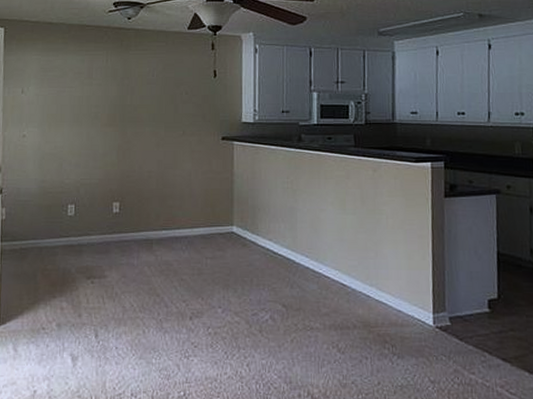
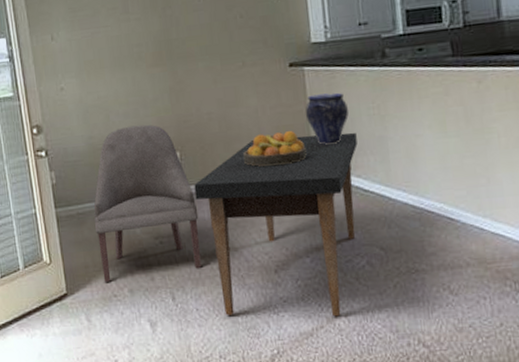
chair: none [34,175,129,315] -> present [93,124,201,282]
dining table: none [128,198,272,365] -> present [194,132,358,317]
fruit bowl: none [175,193,228,224] -> present [243,130,307,167]
vase: none [231,166,266,210] -> present [305,93,349,145]

